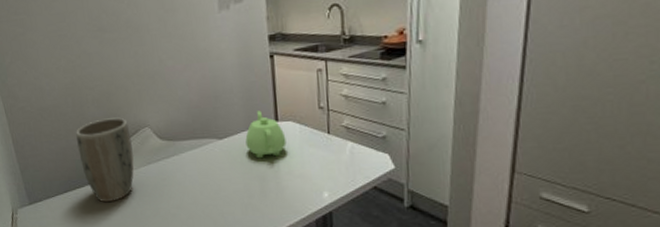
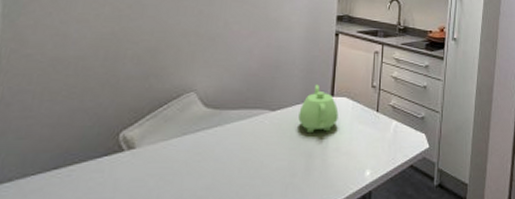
plant pot: present [76,117,134,203] -> none [92,78,171,183]

